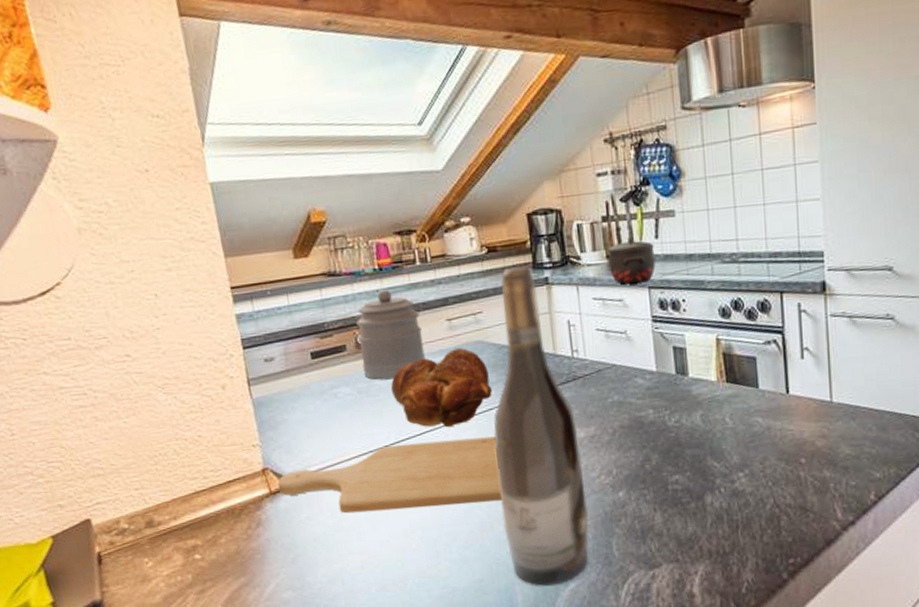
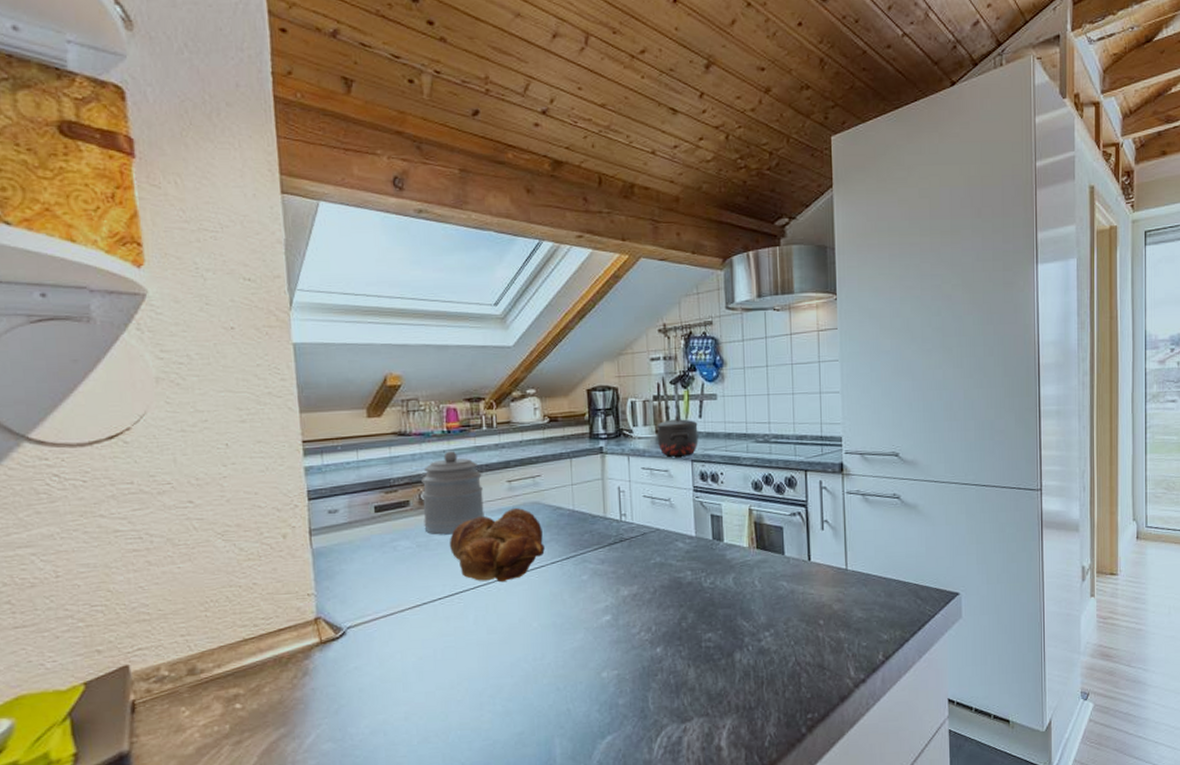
chopping board: present [278,436,502,514] -> none [329,592,548,664]
wine bottle: present [493,265,589,586] -> none [544,435,628,738]

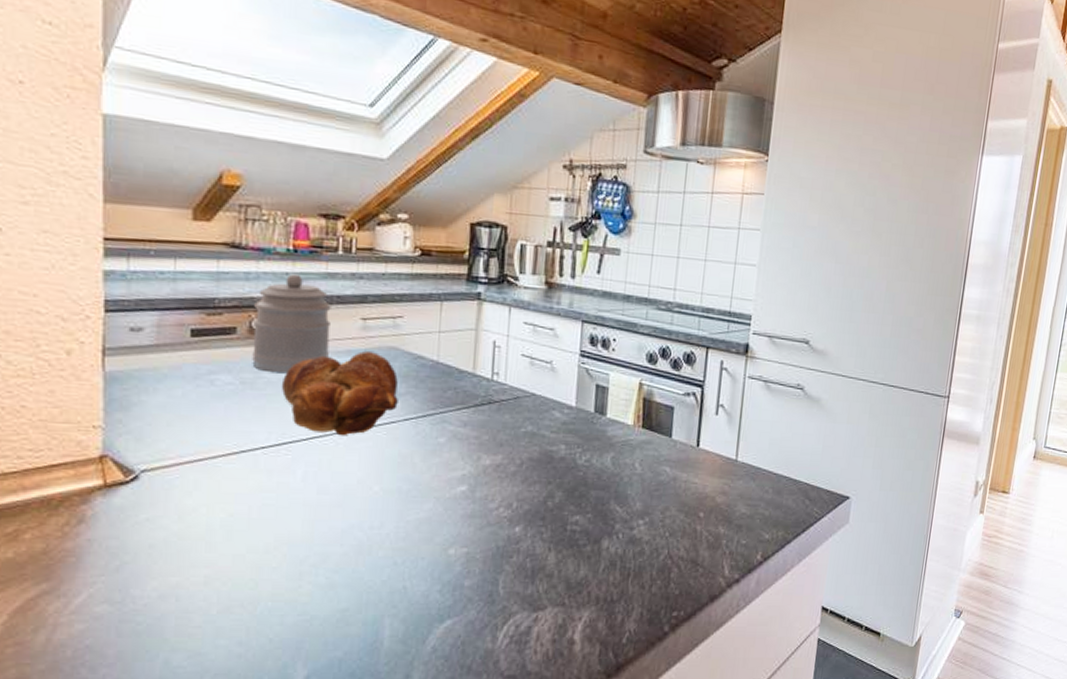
cooking pot: present [656,415,699,457] -> none [545,267,595,316]

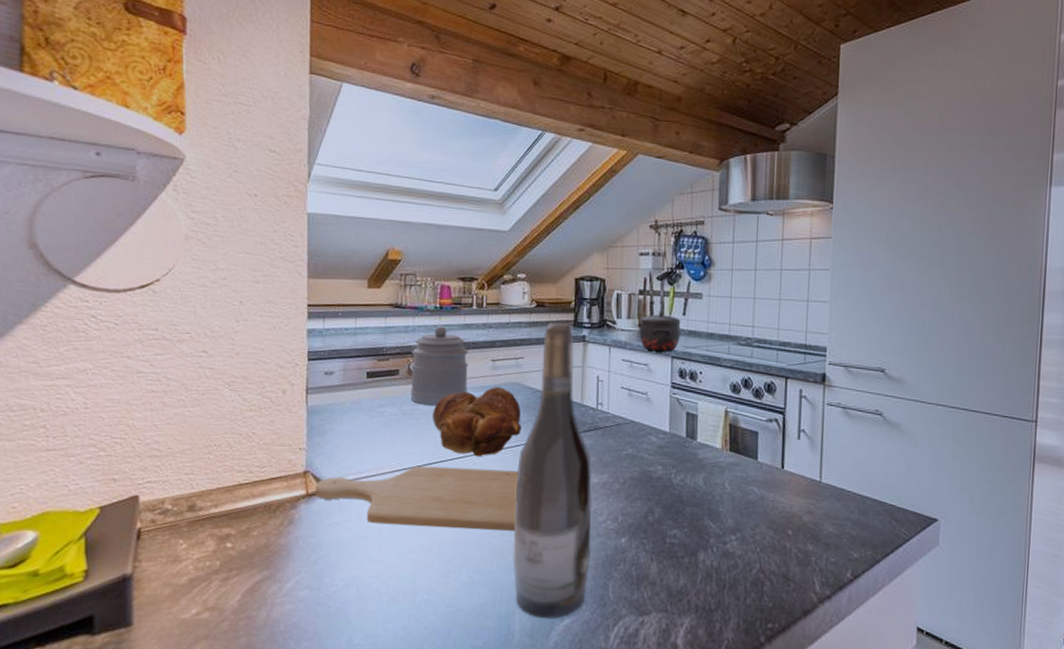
chopping board: none [117,447,393,523] -> present [316,465,518,531]
wine bottle: none [383,275,484,620] -> present [512,322,593,618]
cooking pot: none [545,267,595,316] -> present [639,311,681,352]

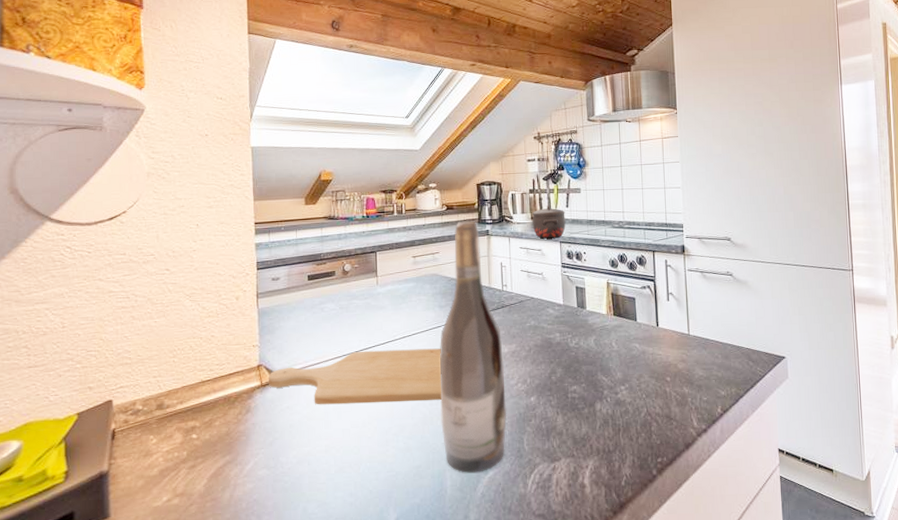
jar: present [410,326,468,406] -> none [345,232,394,300]
bread loaf: present [433,387,521,457] -> none [366,279,441,339]

